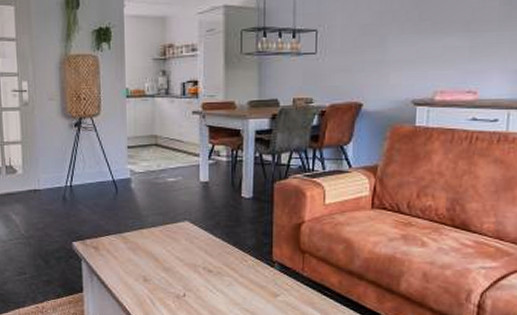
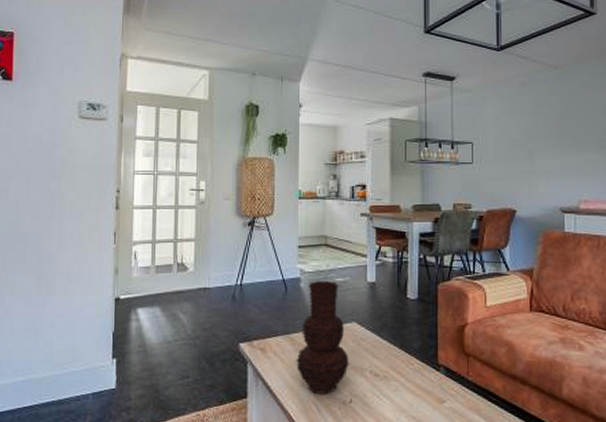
vase: none [129,180,182,289] -> present [296,280,349,394]

